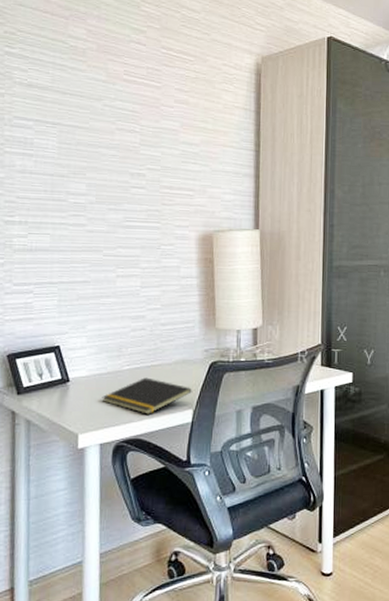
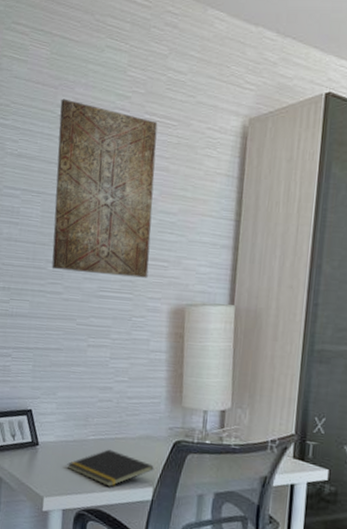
wall art: none [72,29,175,207] -> present [51,98,158,278]

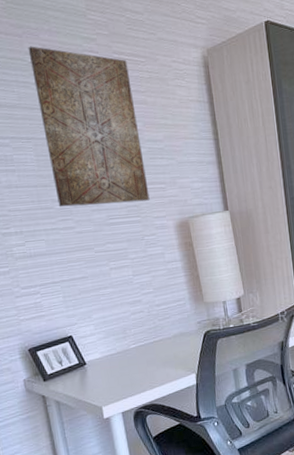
notepad: present [67,449,154,487] -> none [116,352,192,383]

